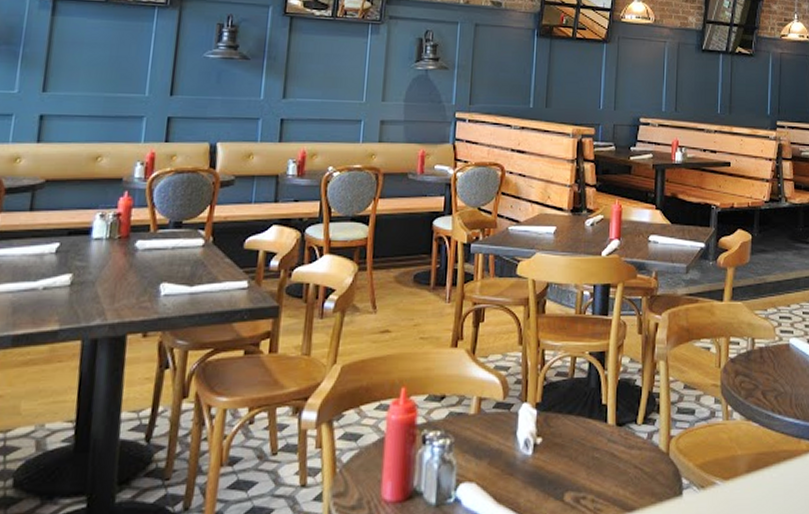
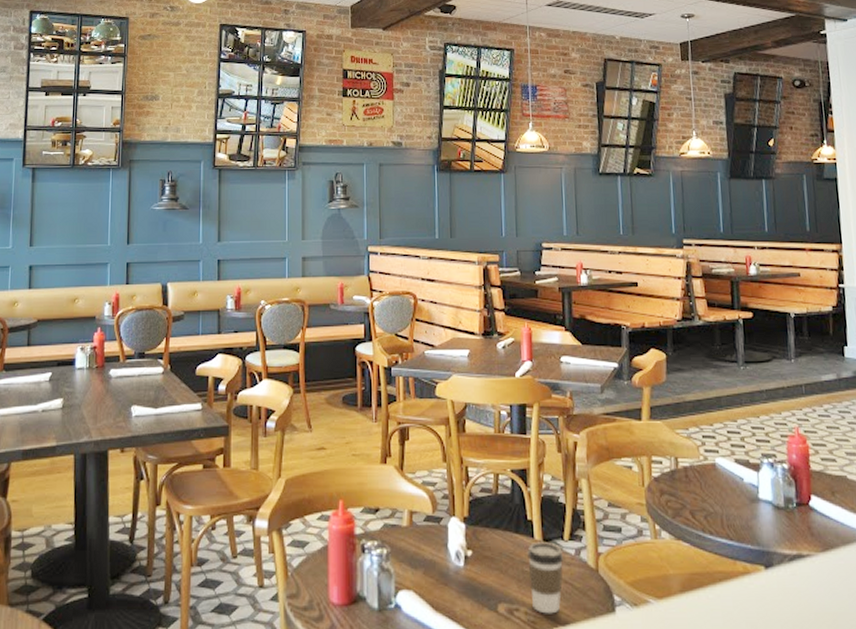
coffee cup: none [599,426,636,501] -> present [527,542,564,614]

